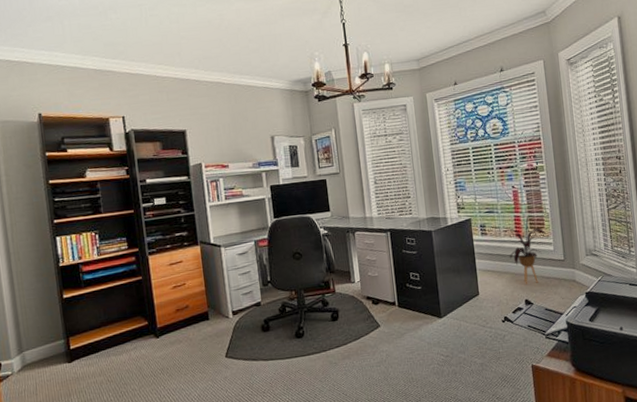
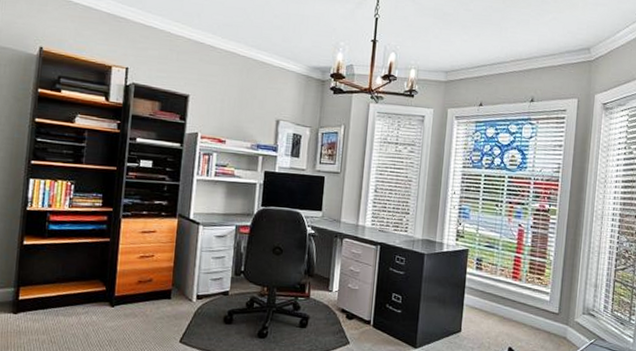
house plant: present [504,213,545,285] -> none [500,257,544,332]

